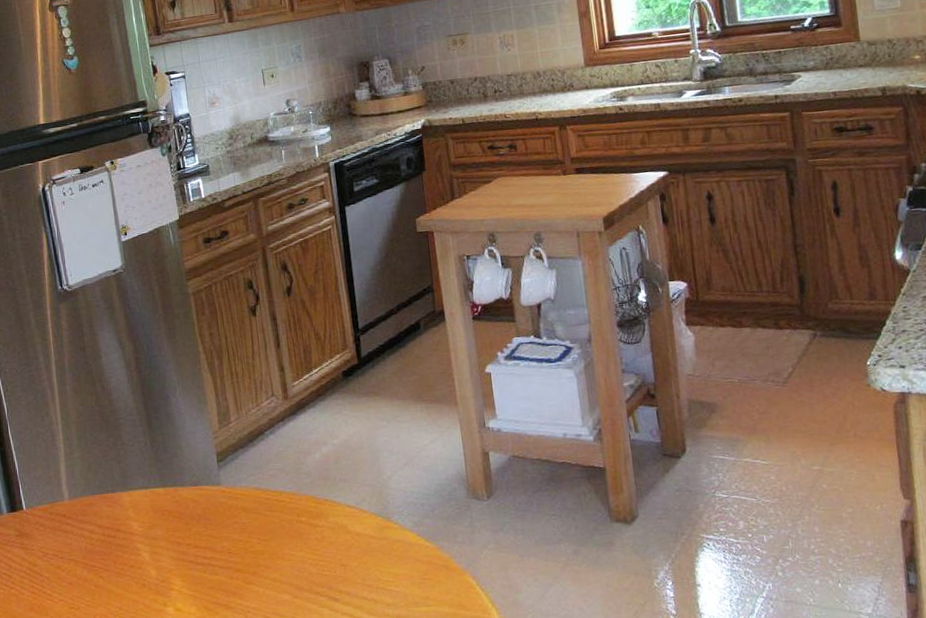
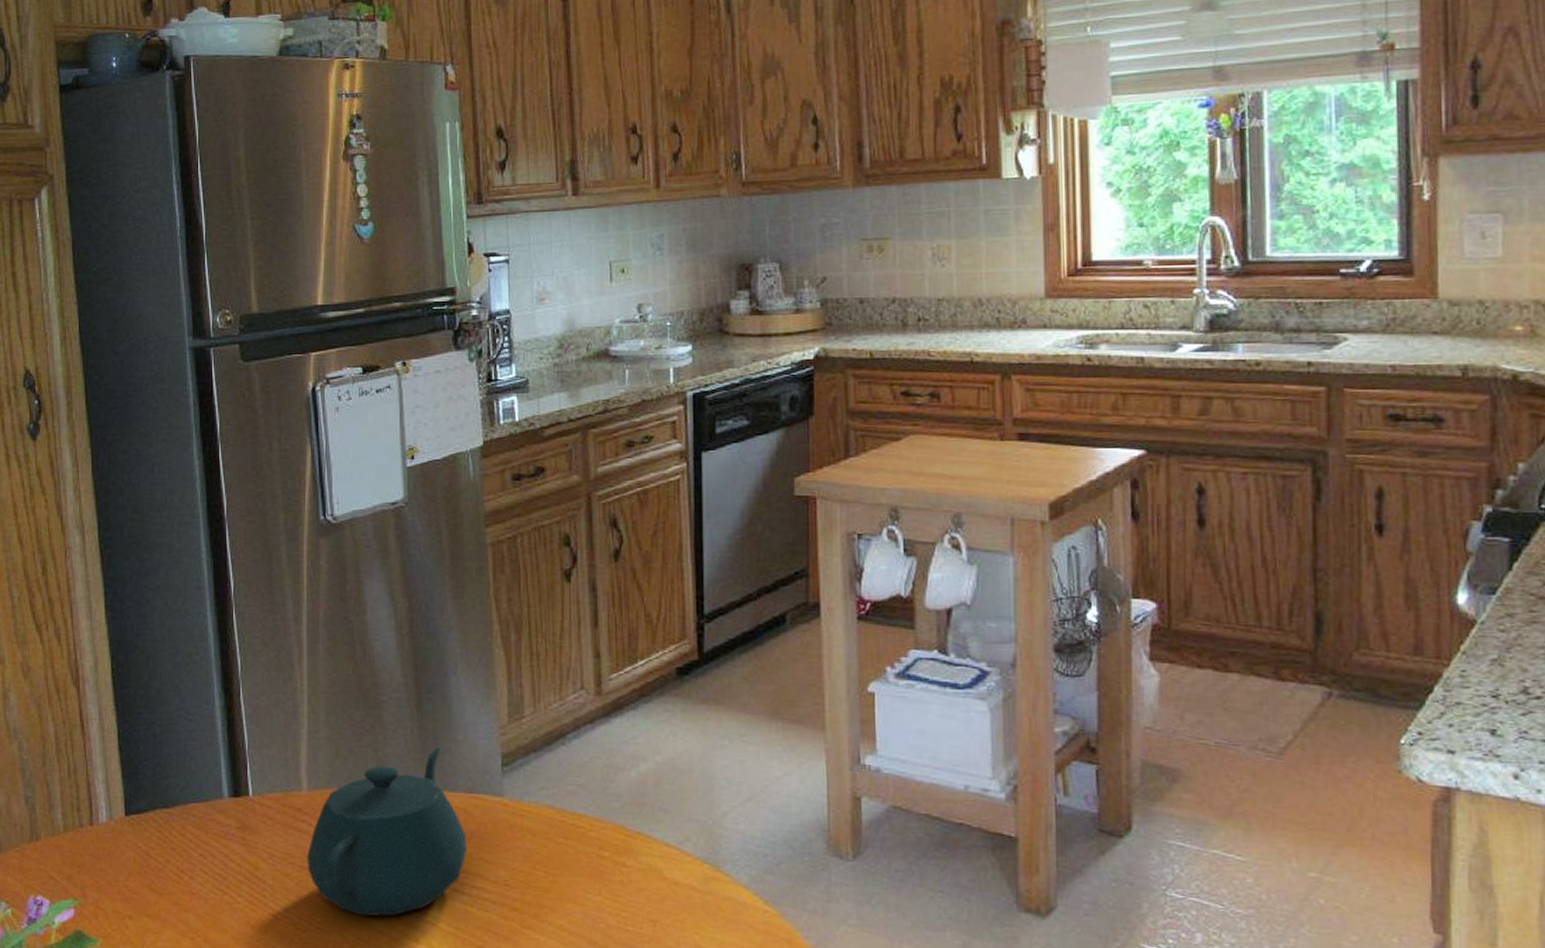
teapot: none [73,454,197,592] -> present [307,747,467,917]

